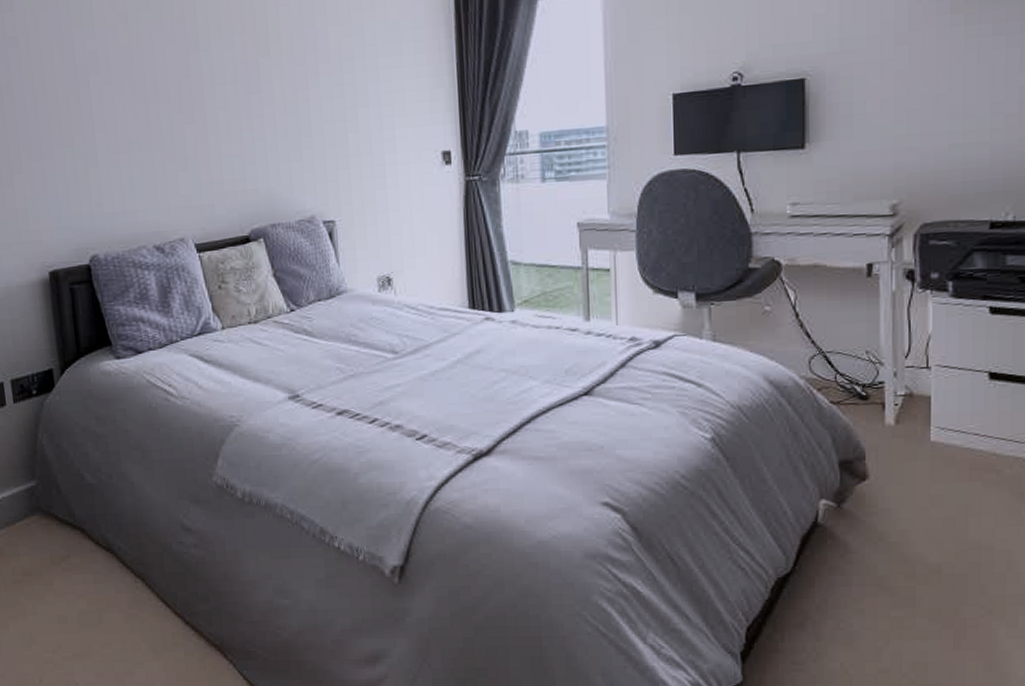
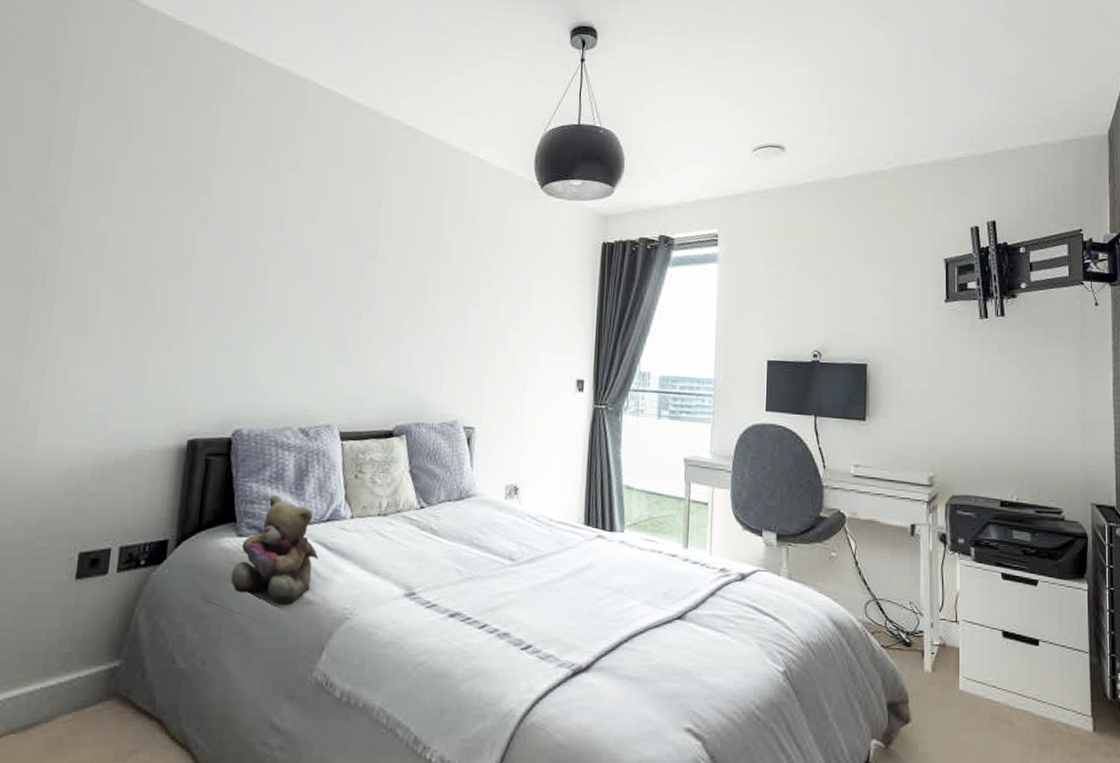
teddy bear: none [117,315,197,418] -> present [231,495,319,605]

